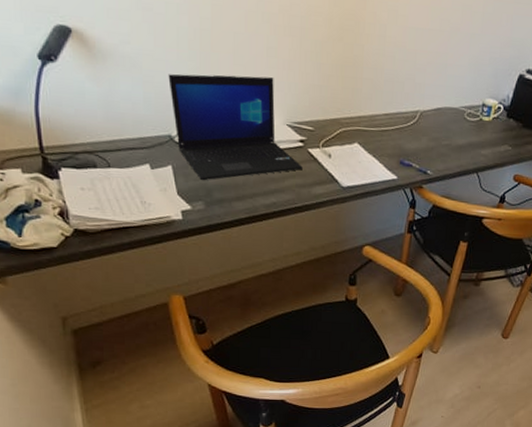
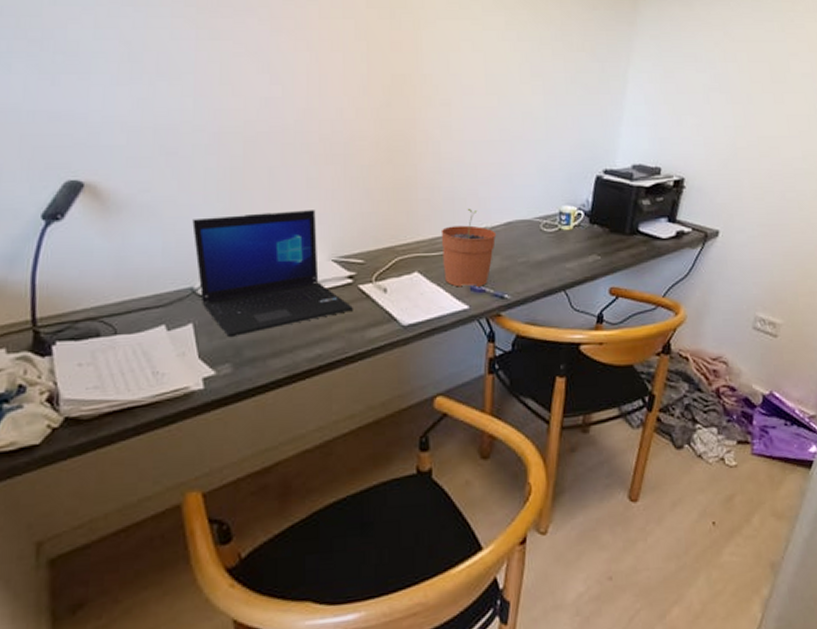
plant pot: none [379,92,427,162] -> present [440,209,497,287]

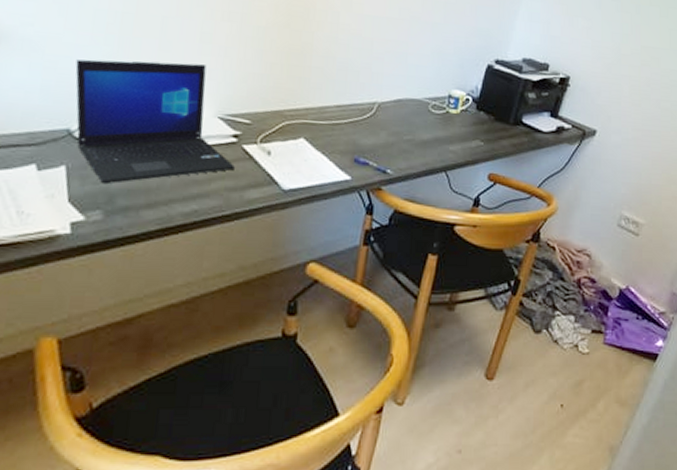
plant pot: present [440,209,497,287] -> none [329,82,386,159]

